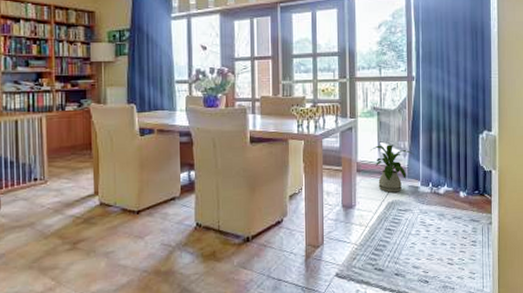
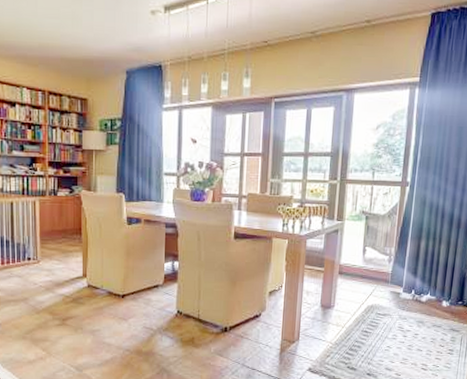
house plant: present [371,144,414,193] -> none [355,249,400,297]

